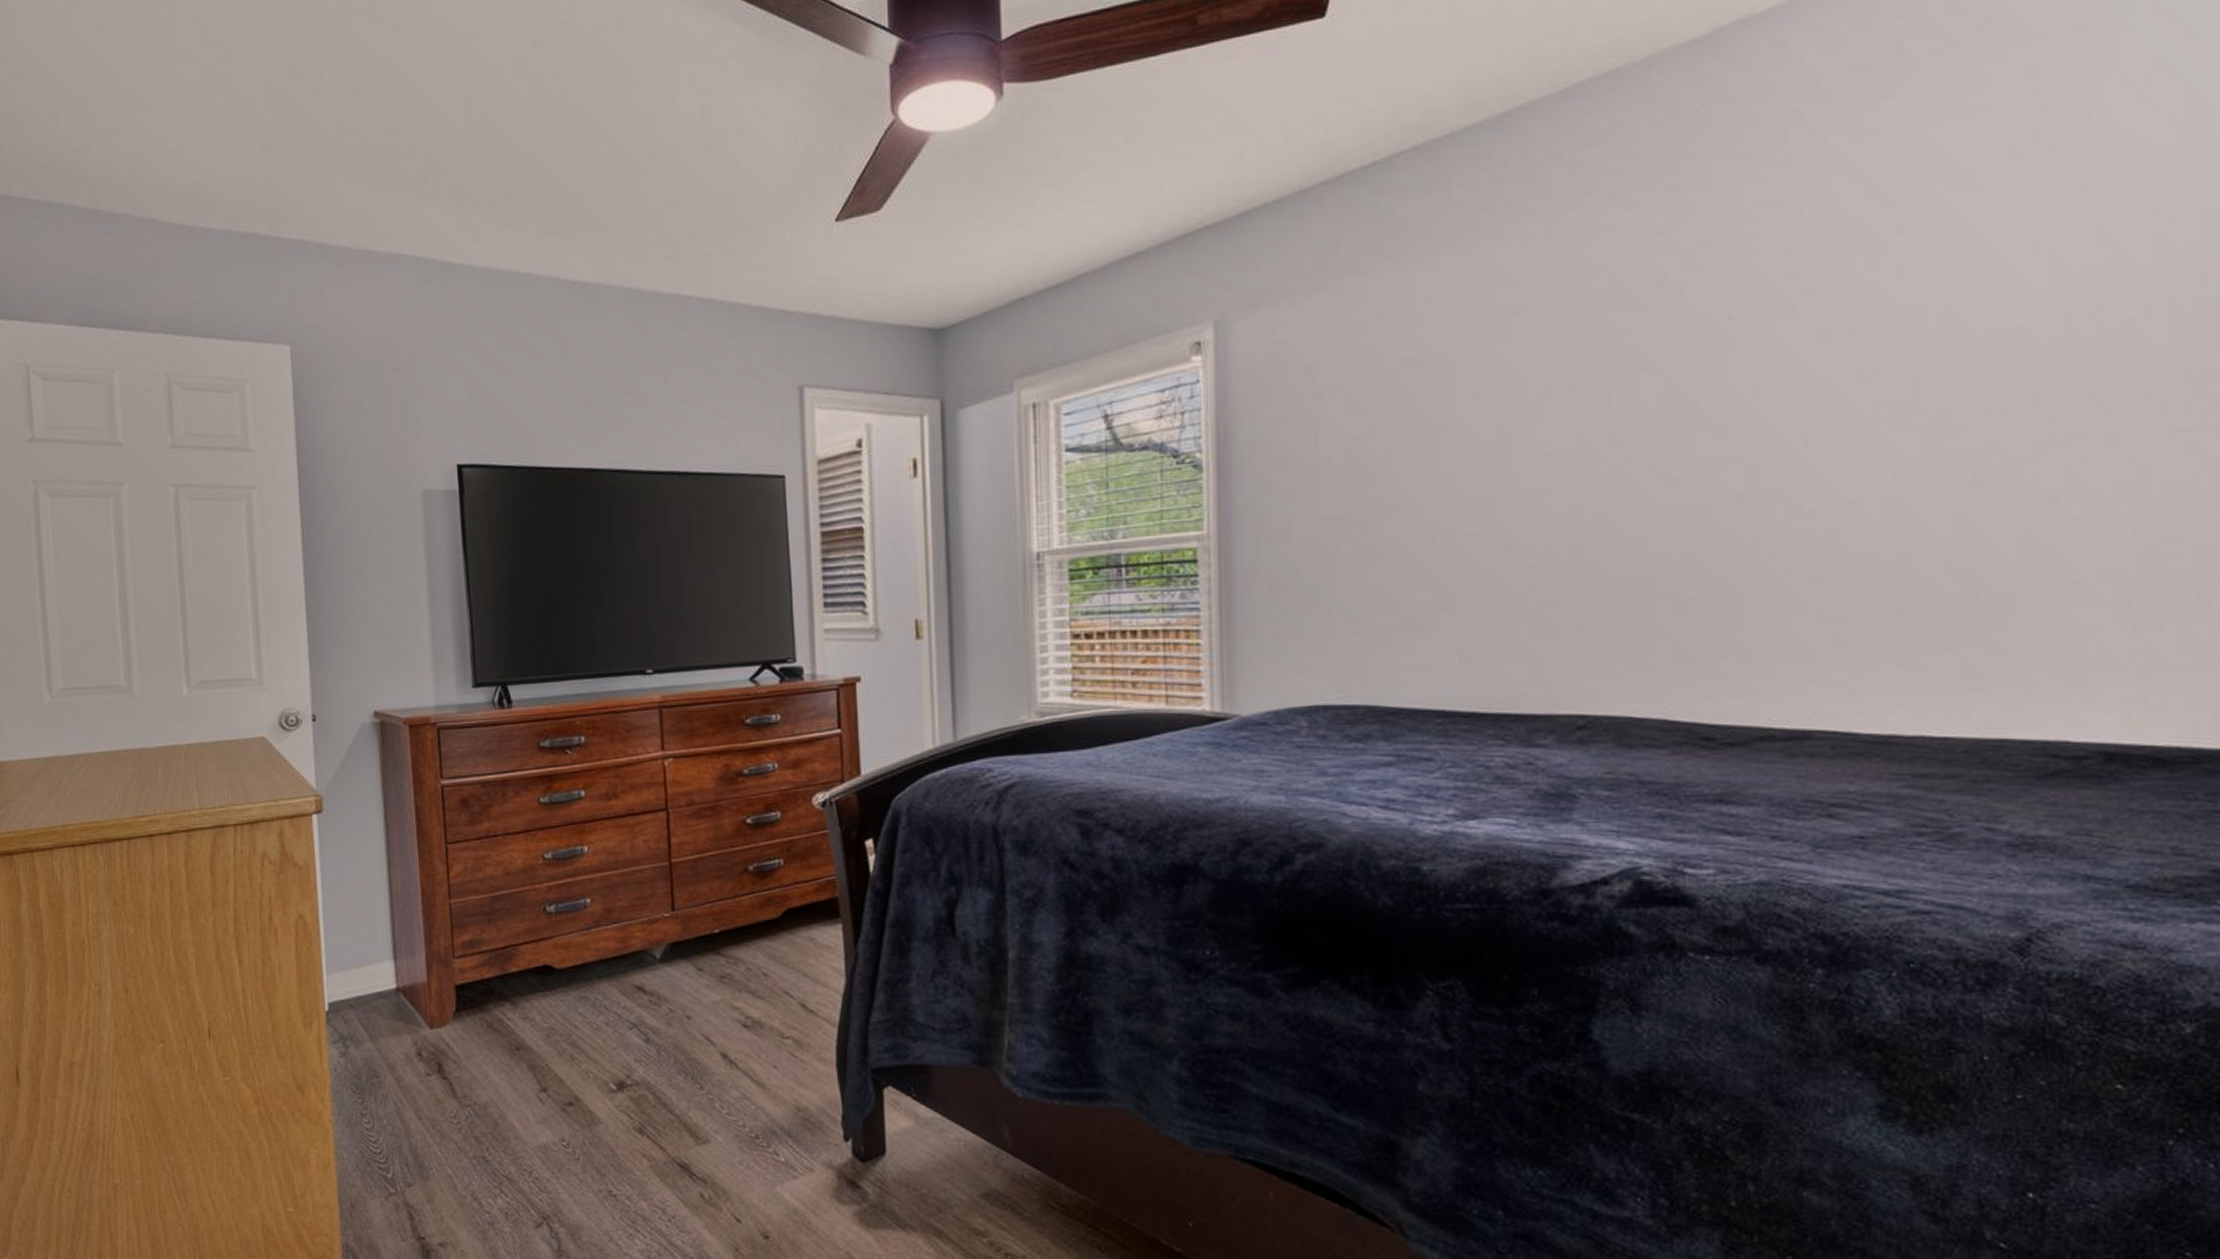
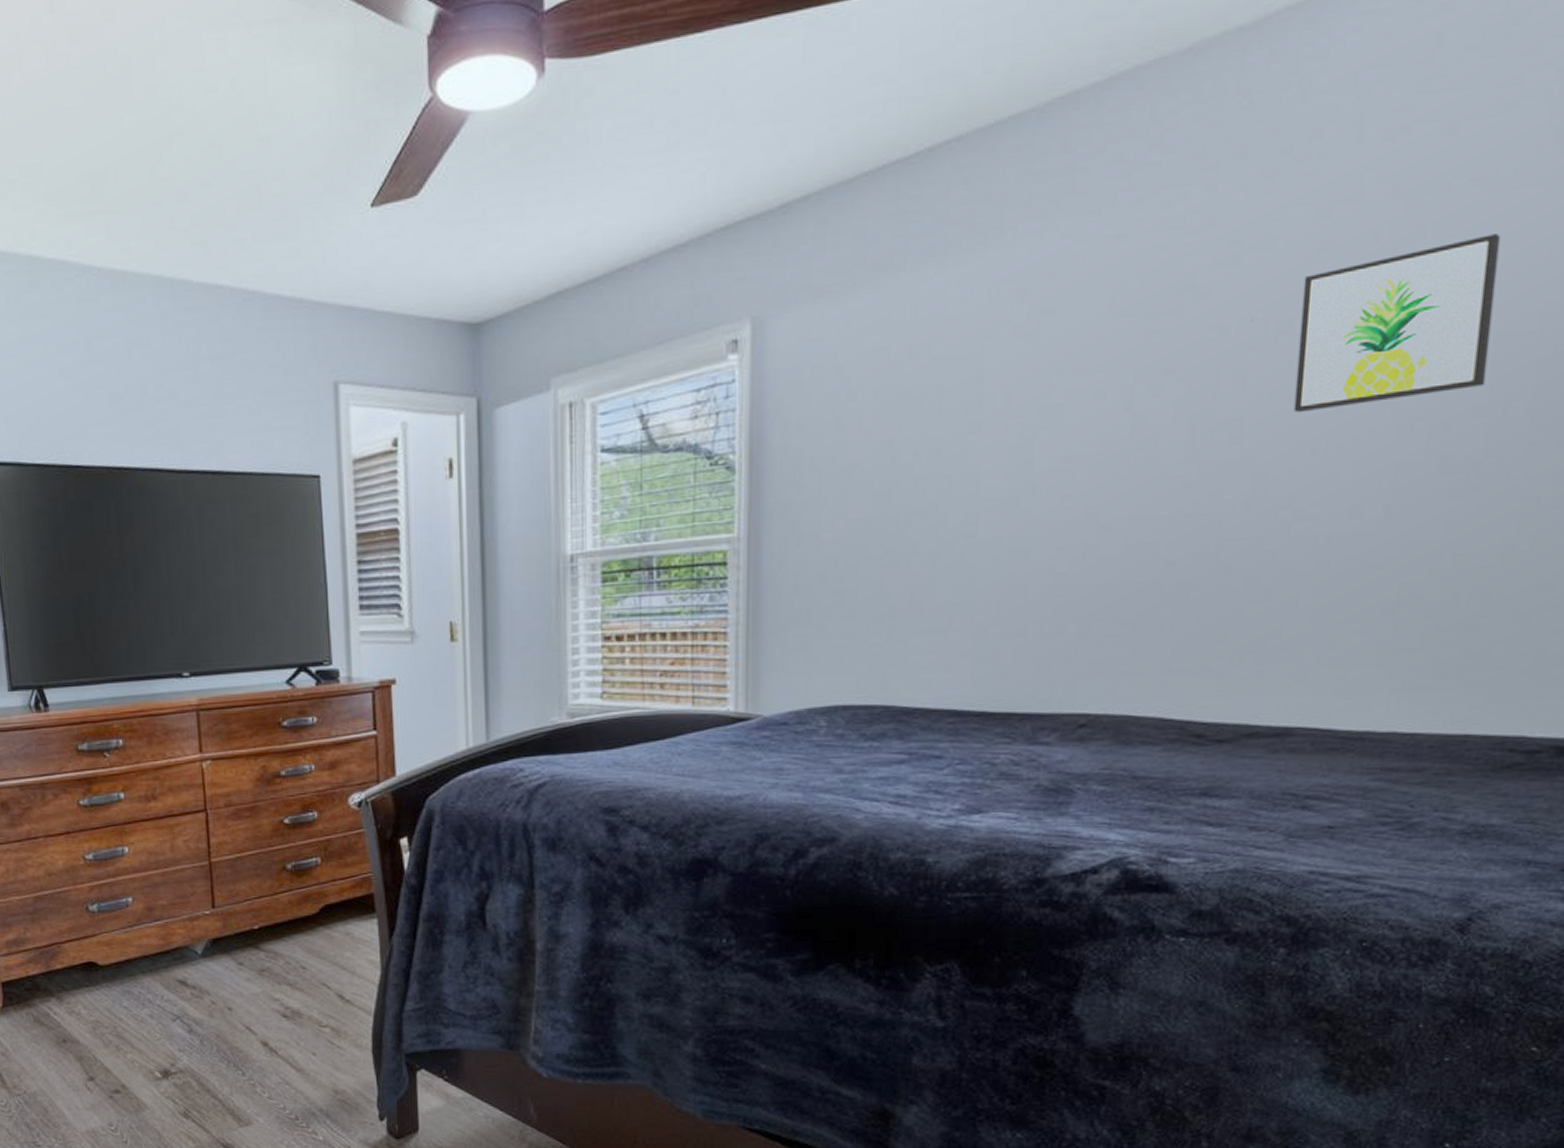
wall art: none [1780,230,1984,408] -> present [1293,234,1501,413]

